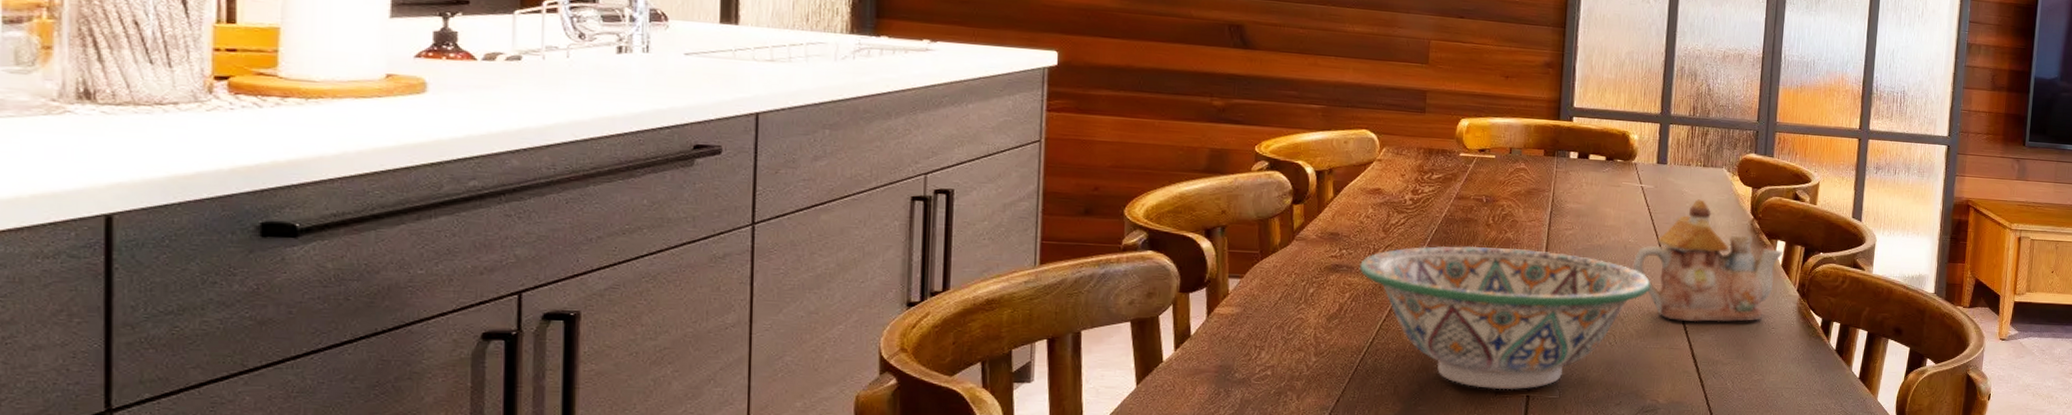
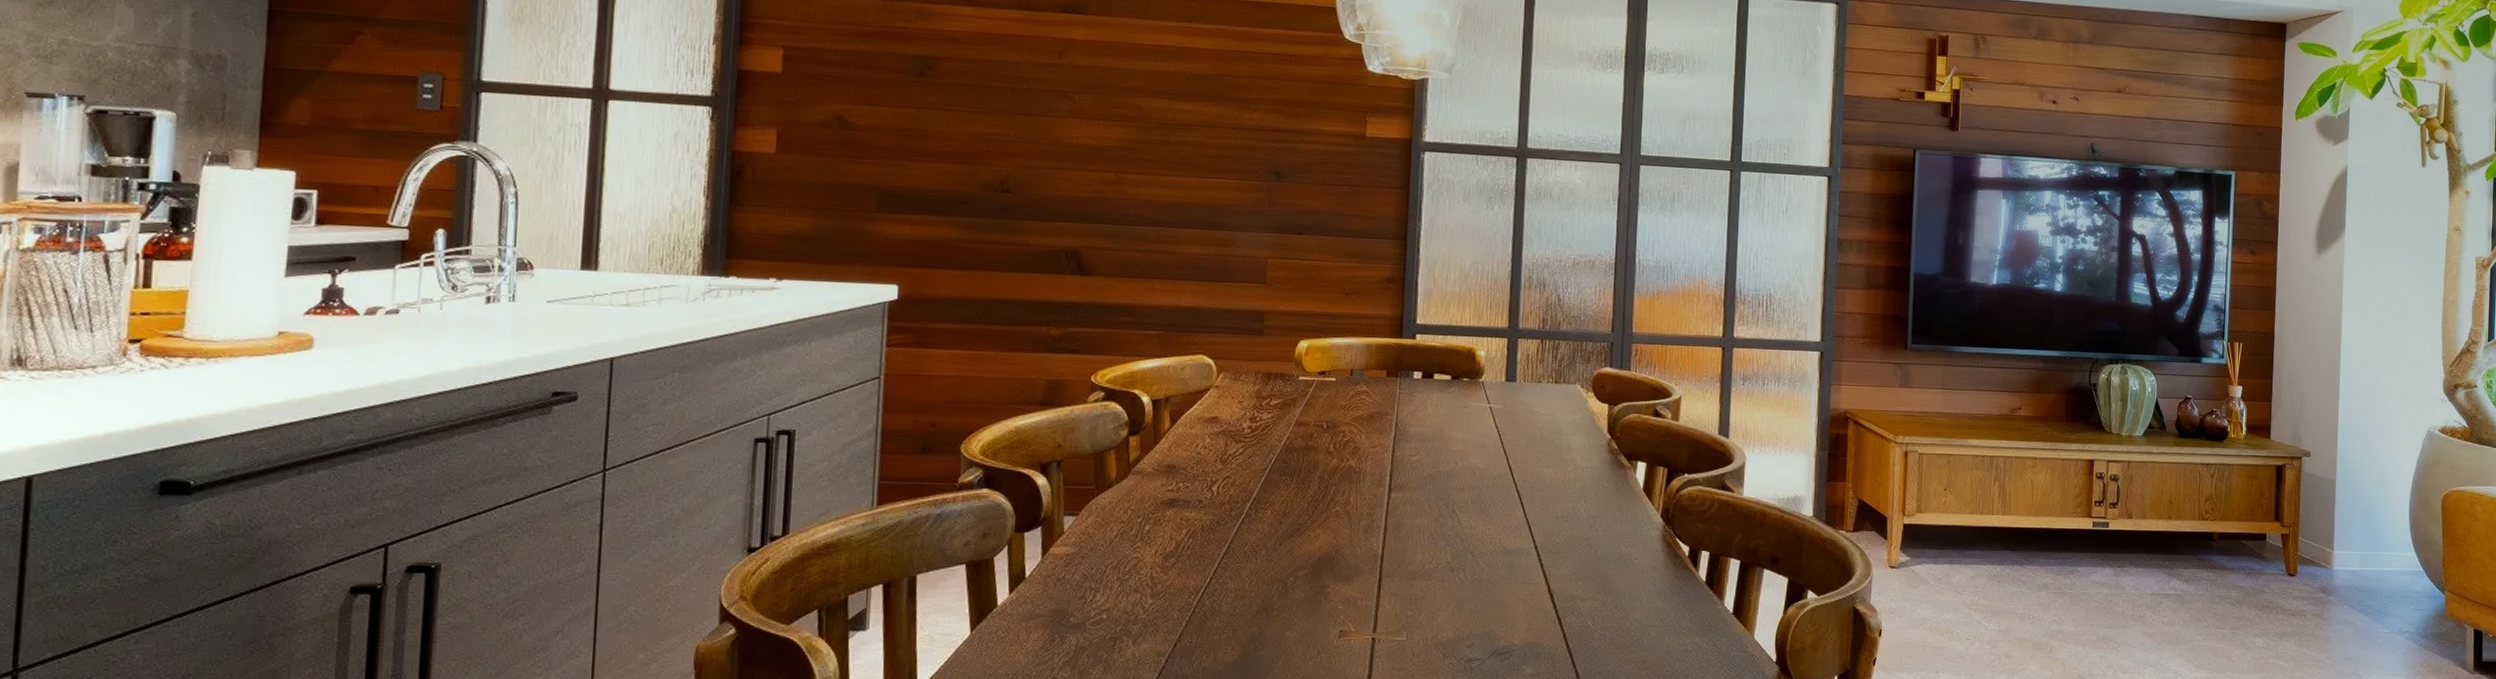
decorative bowl: present [1358,245,1651,390] -> none [1196,475,1502,632]
teapot: present [1632,199,1784,323] -> none [1482,419,1645,554]

